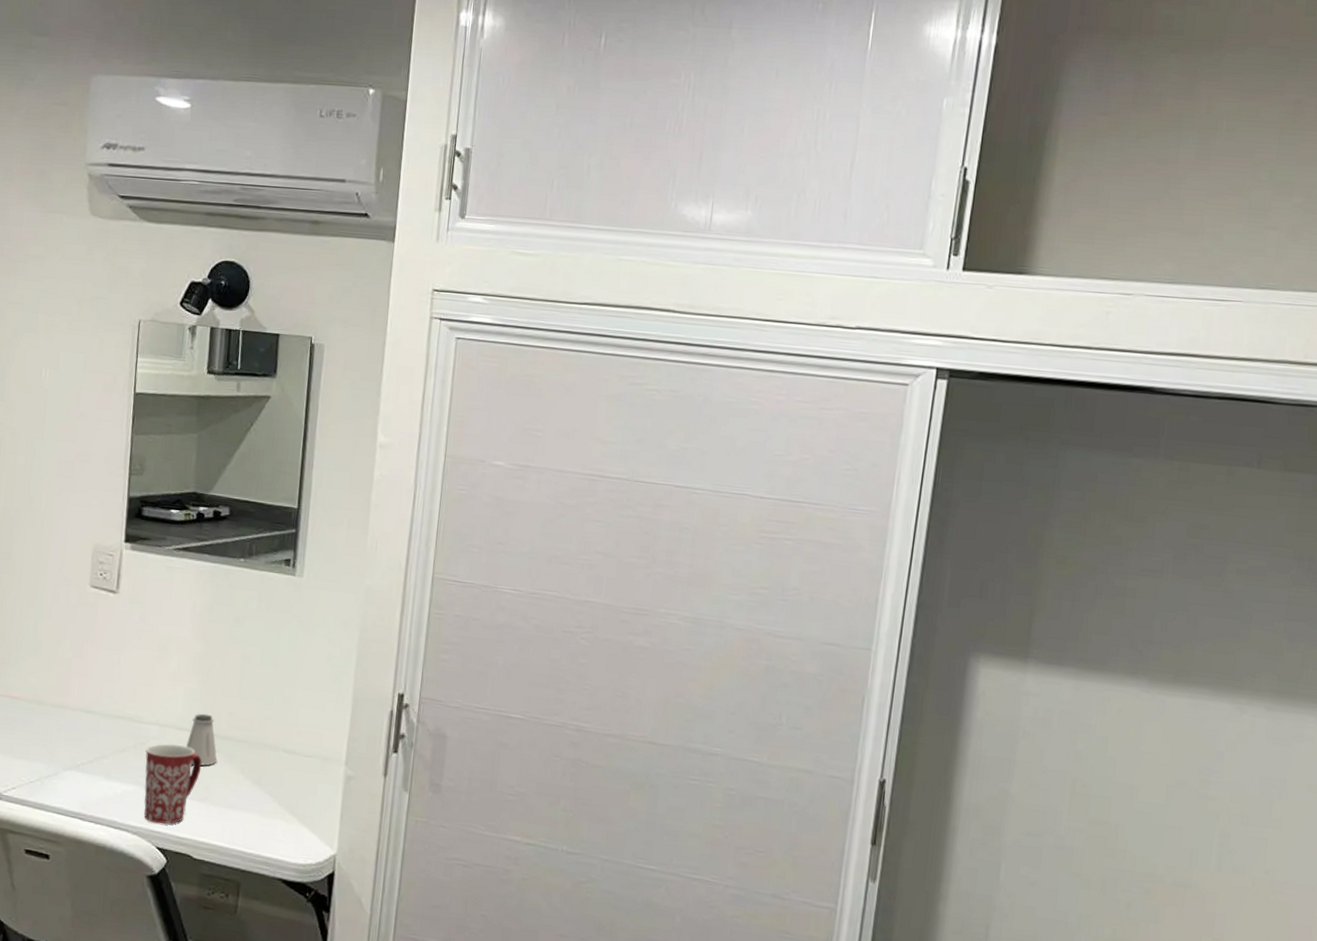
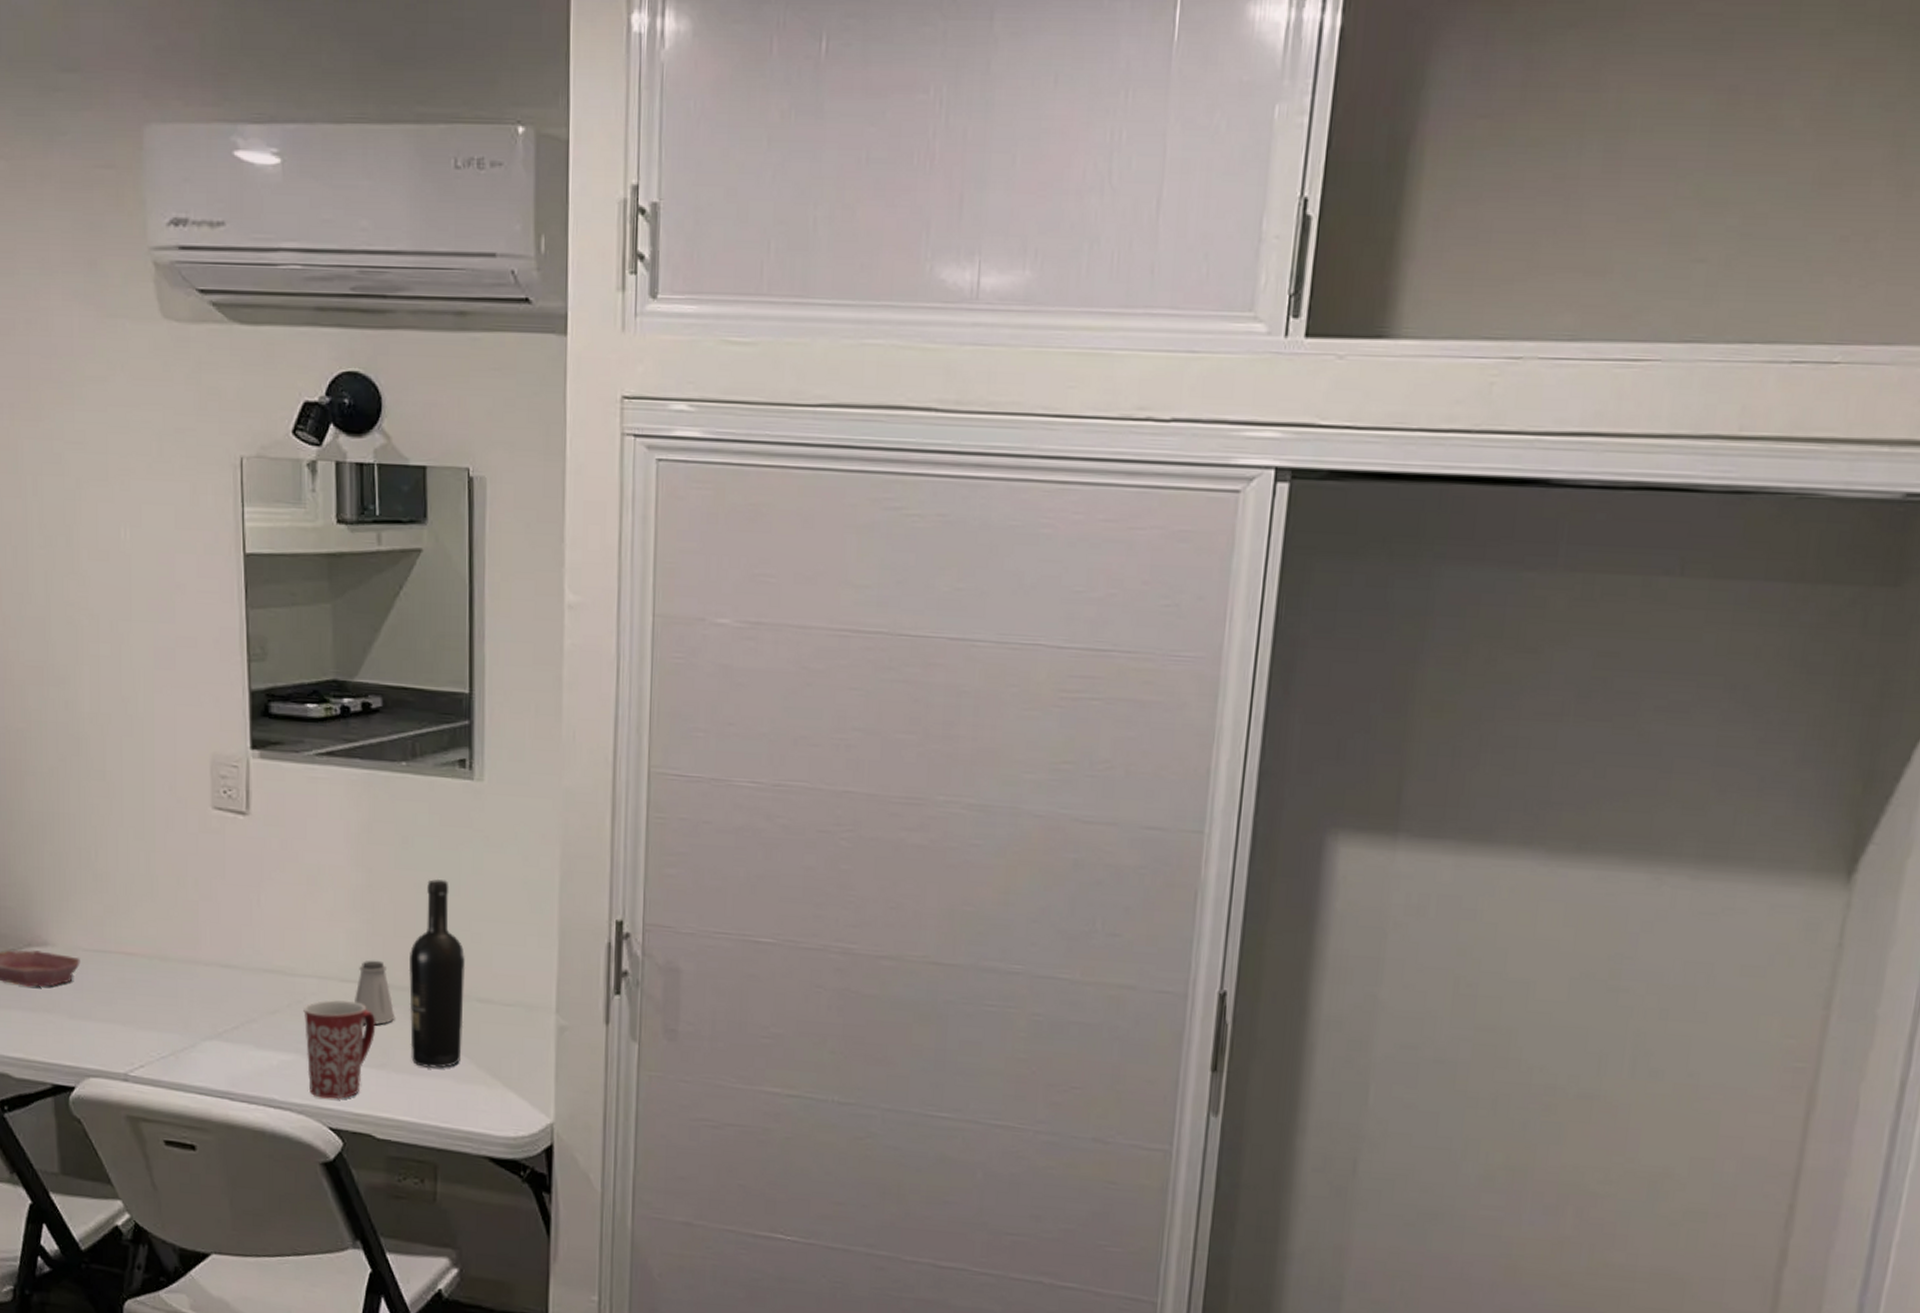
wine bottle: none [227,651,277,804] -> present [408,878,465,1068]

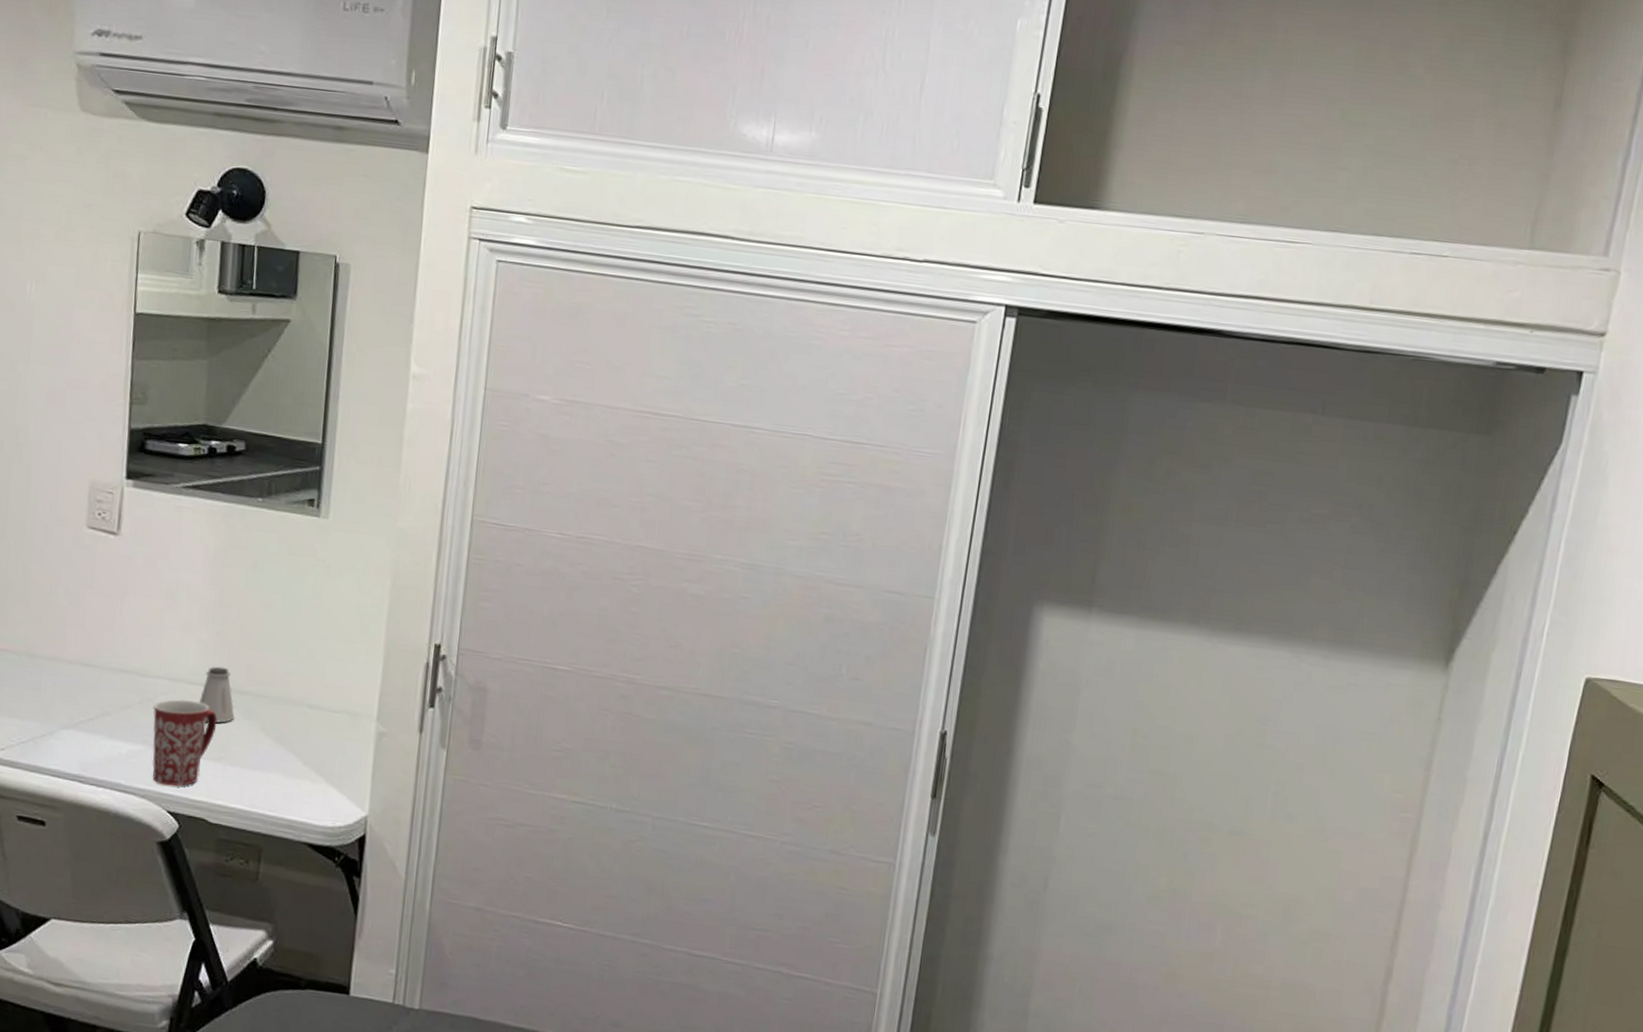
wine bottle: present [408,878,465,1068] -> none [246,599,301,764]

